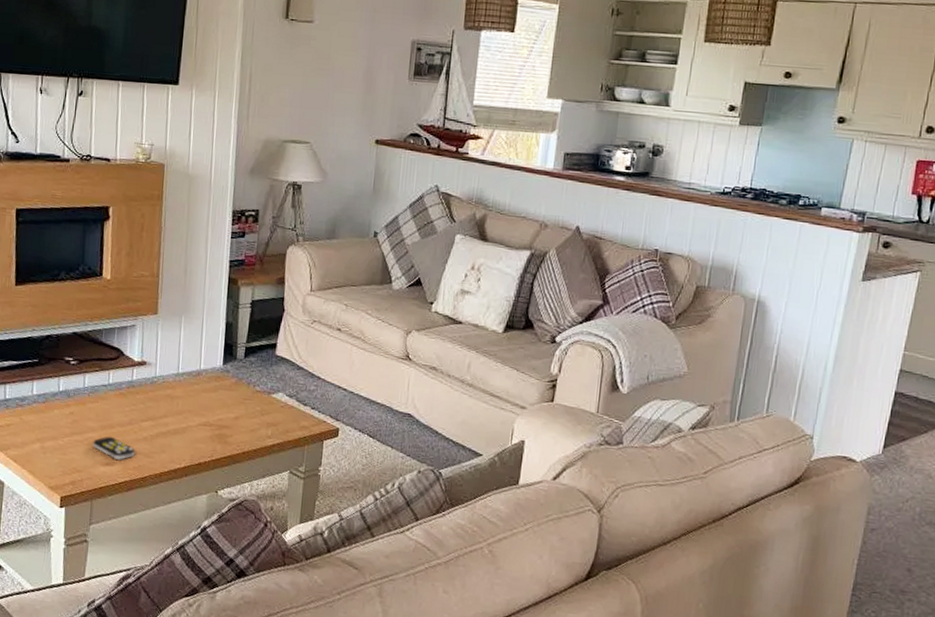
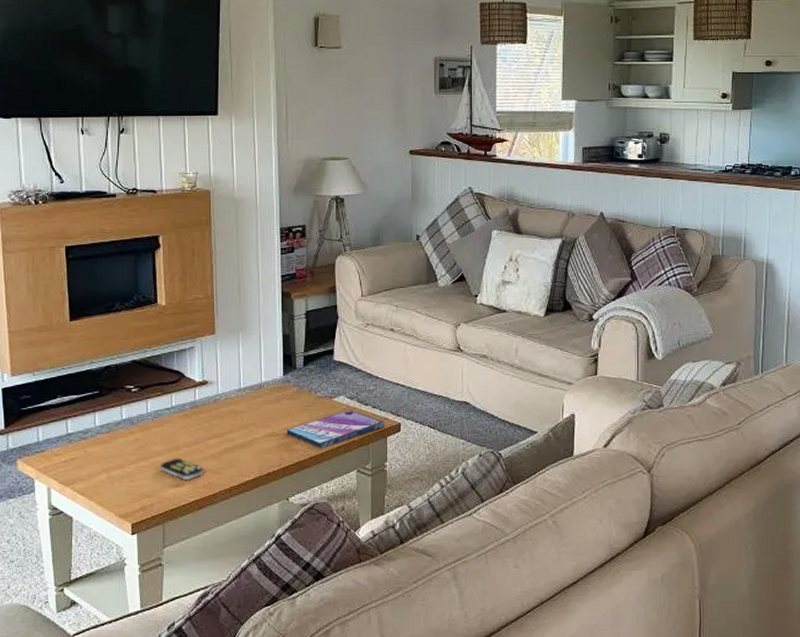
video game case: none [221,408,323,444] -> present [286,410,385,448]

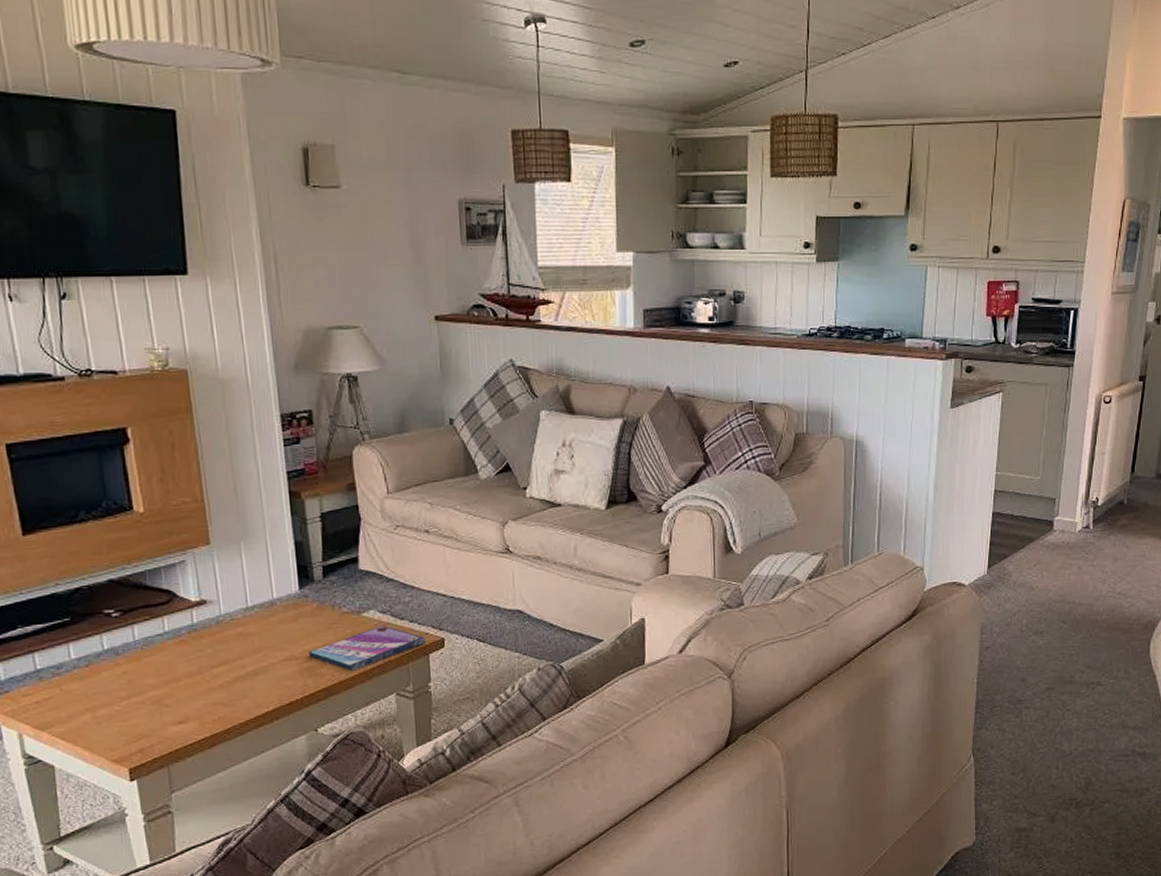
remote control: present [161,458,204,480] -> none [157,690,212,716]

